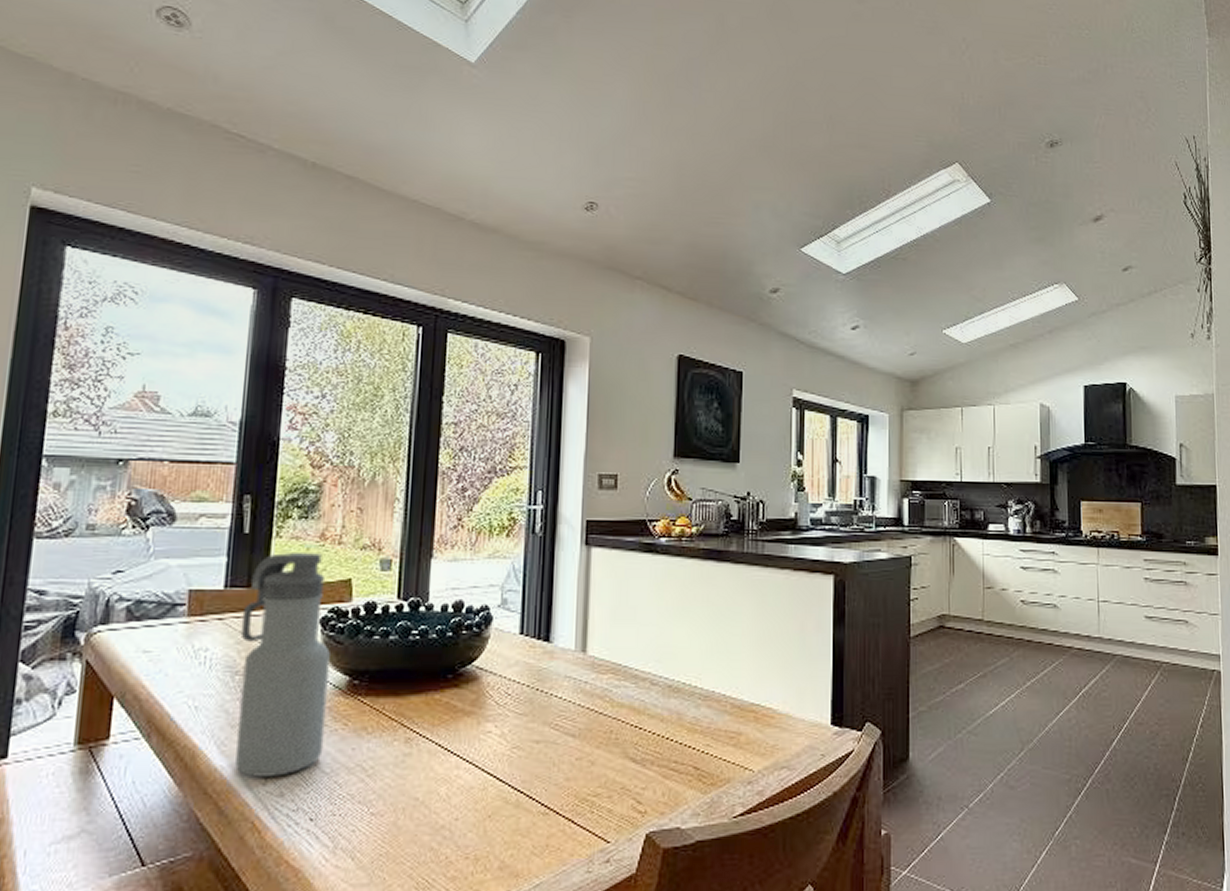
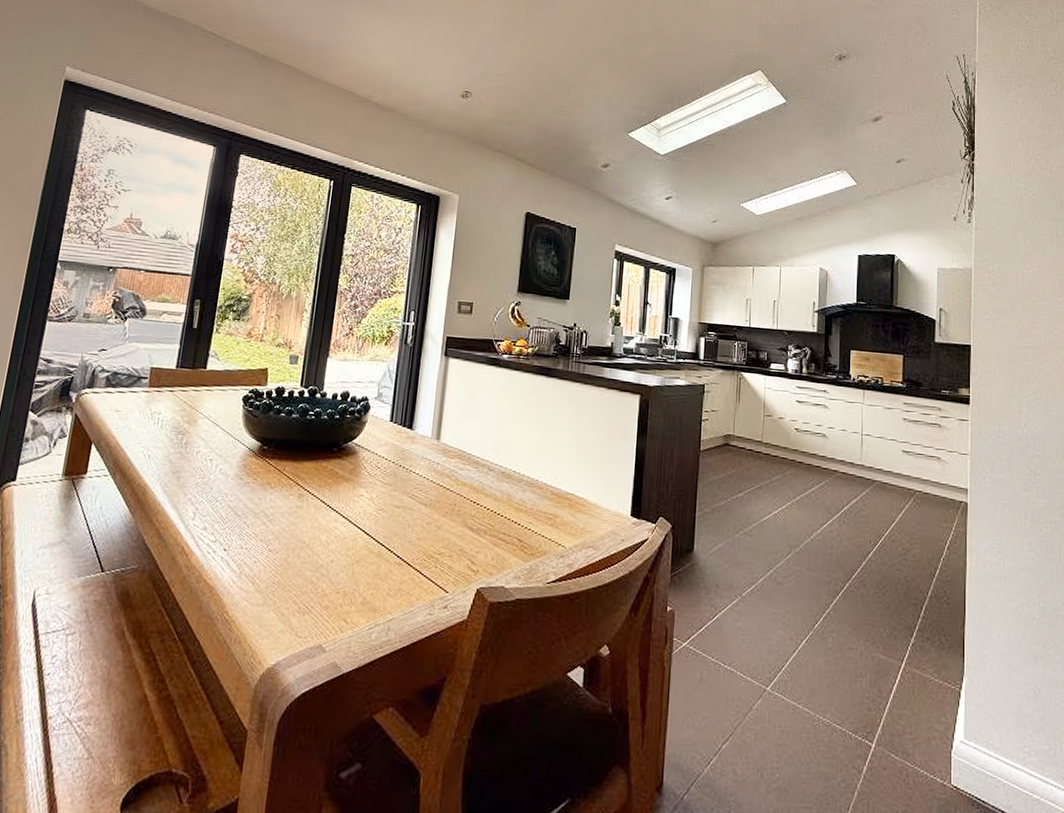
water bottle: present [235,553,330,777] -> none [173,345,248,514]

